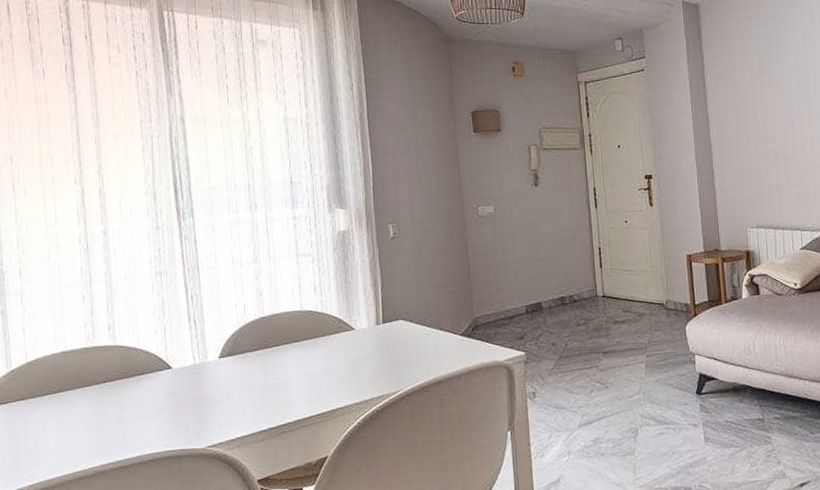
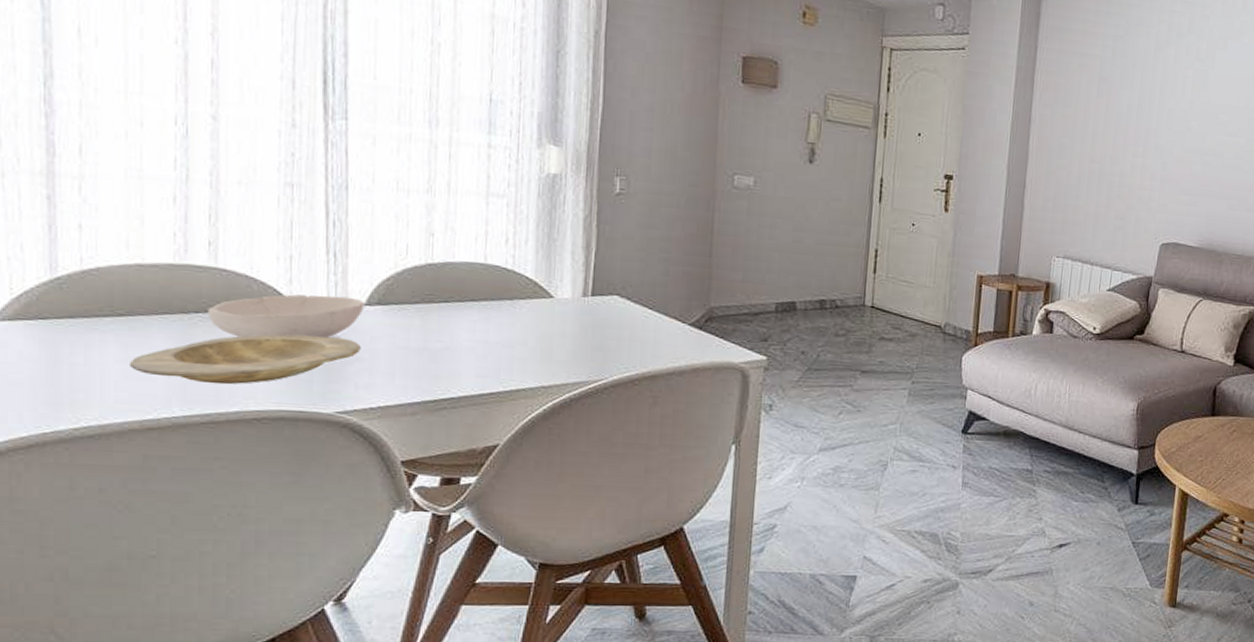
plate: none [62,386,220,437] -> present [128,334,361,385]
bowl: none [112,353,219,397] -> present [207,294,364,339]

